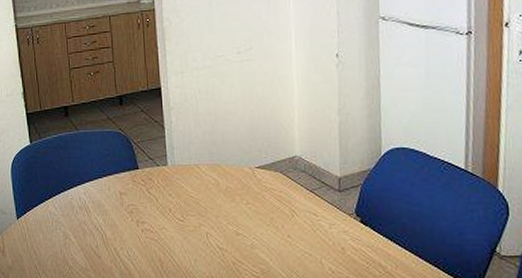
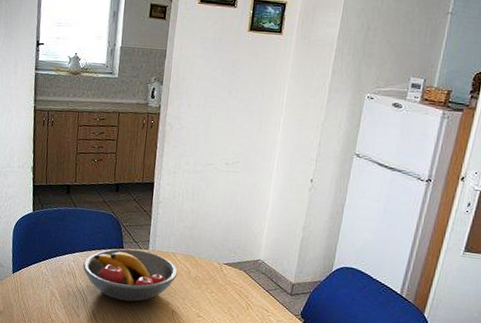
fruit bowl: none [96,167,205,230] -> present [83,248,178,302]

